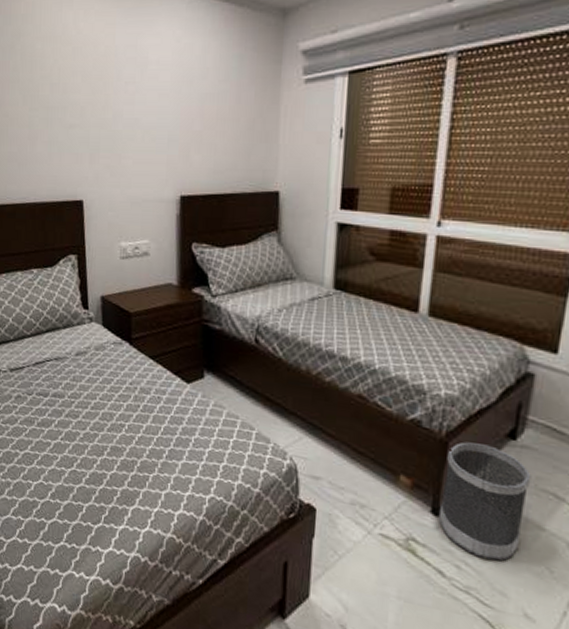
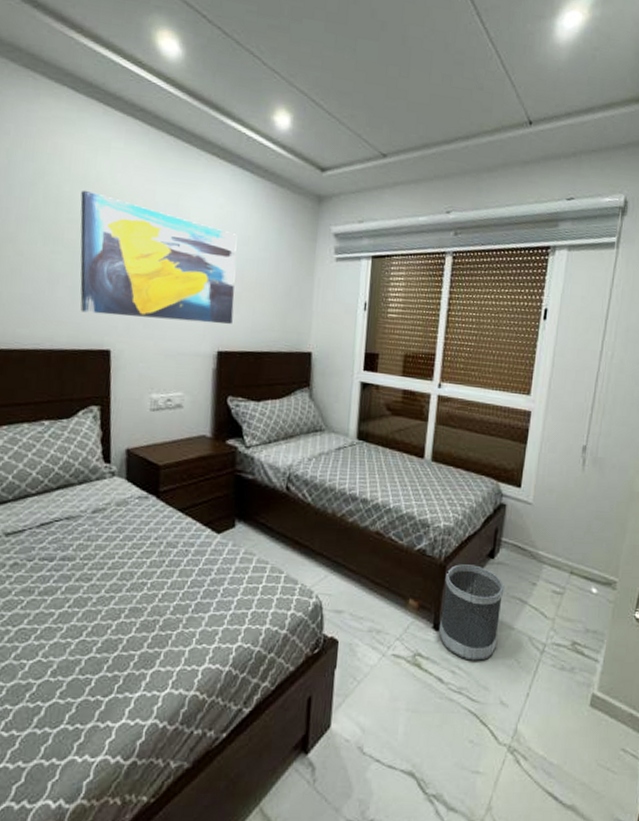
wall art: none [51,44,196,167] -> present [80,190,237,324]

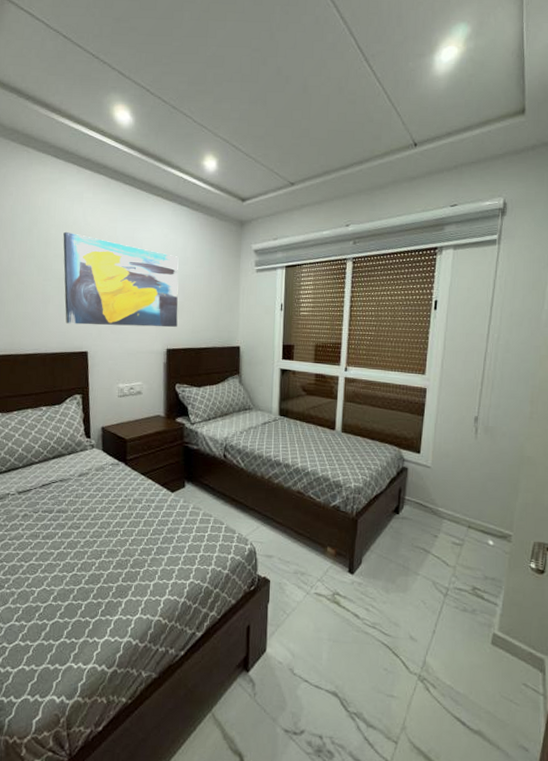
wastebasket: present [438,564,505,661] -> none [353,518,409,601]

